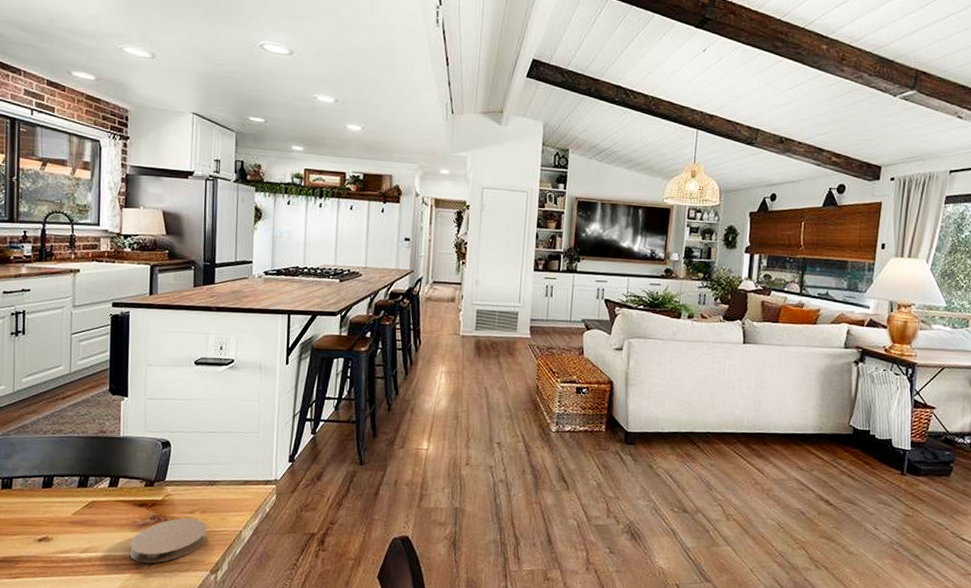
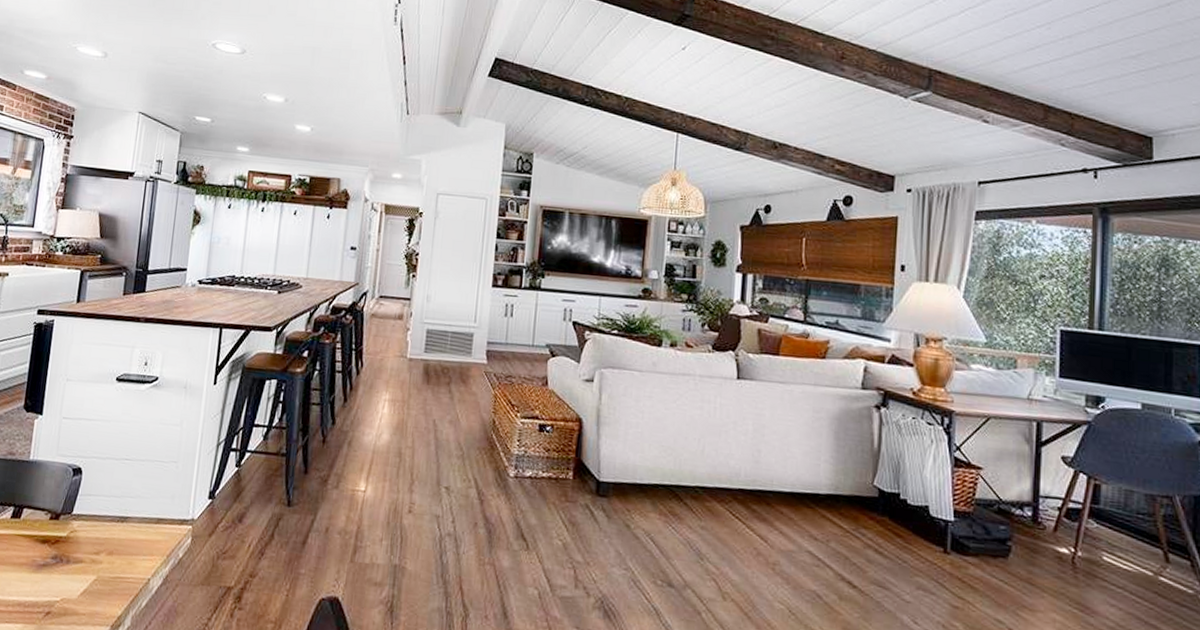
coaster: present [129,518,207,564] -> none [24,559,112,613]

